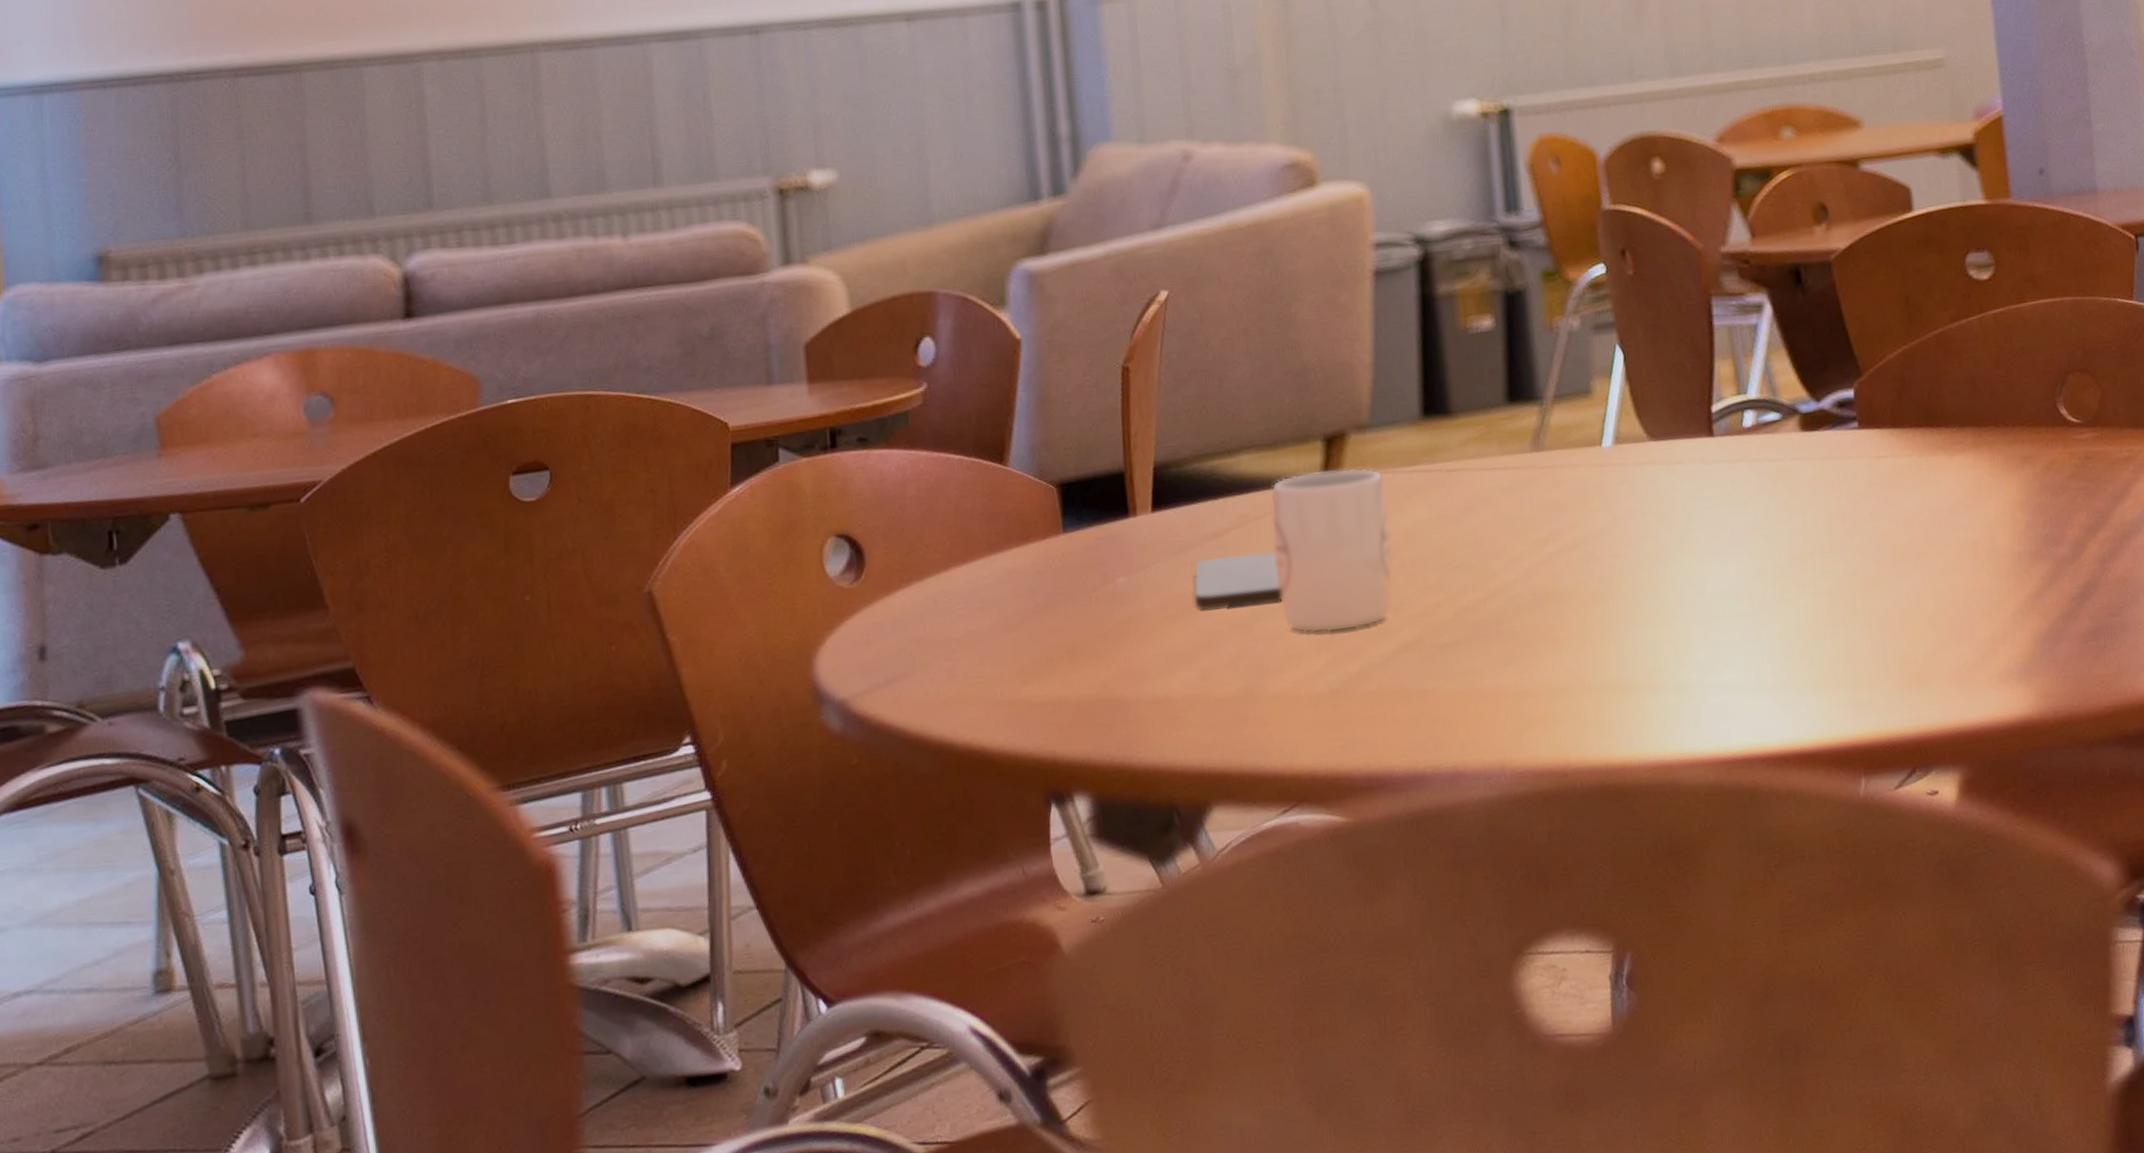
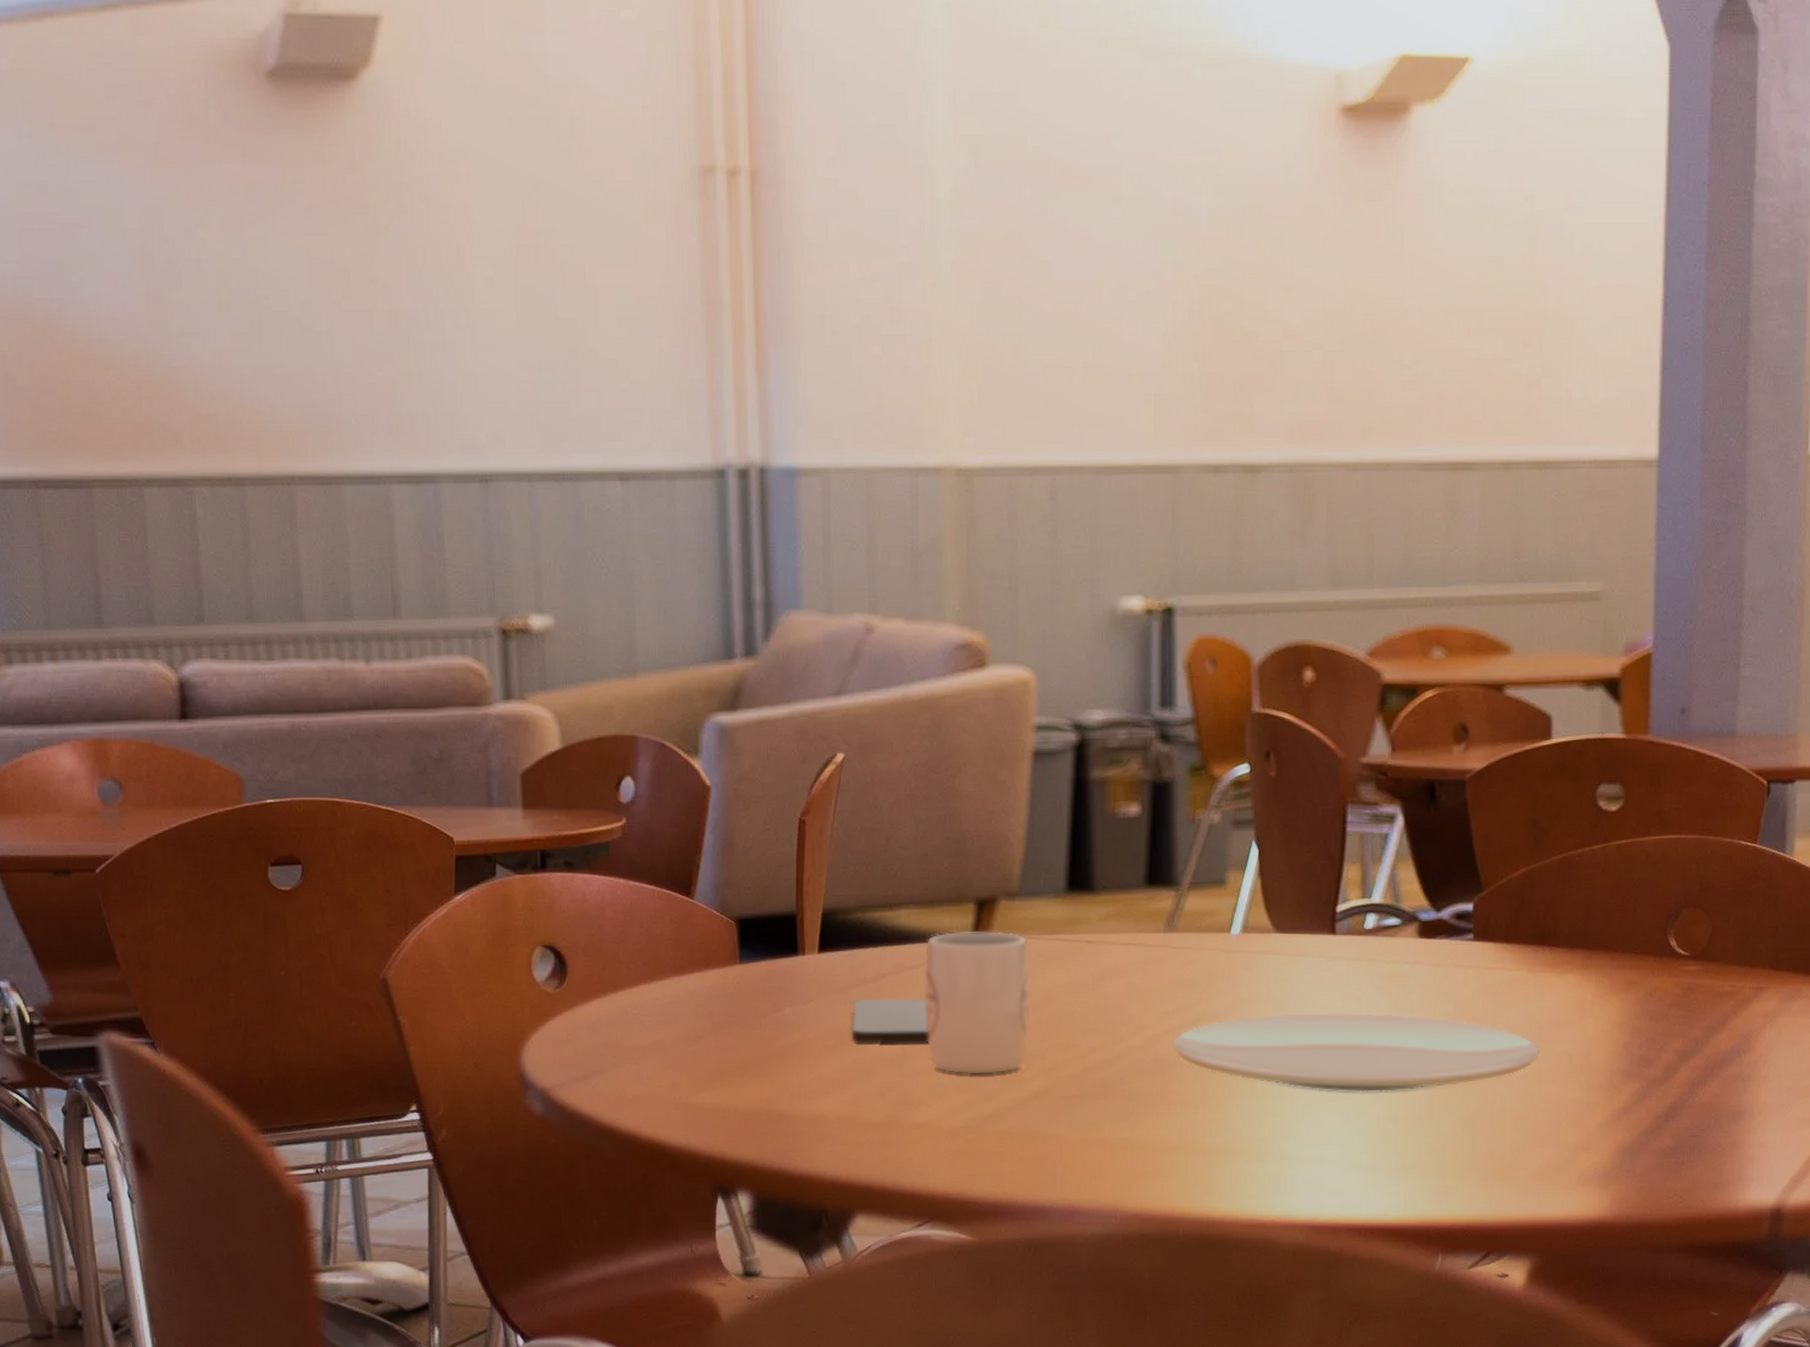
plate: none [1551,515,1942,608] -> present [1173,1013,1539,1092]

